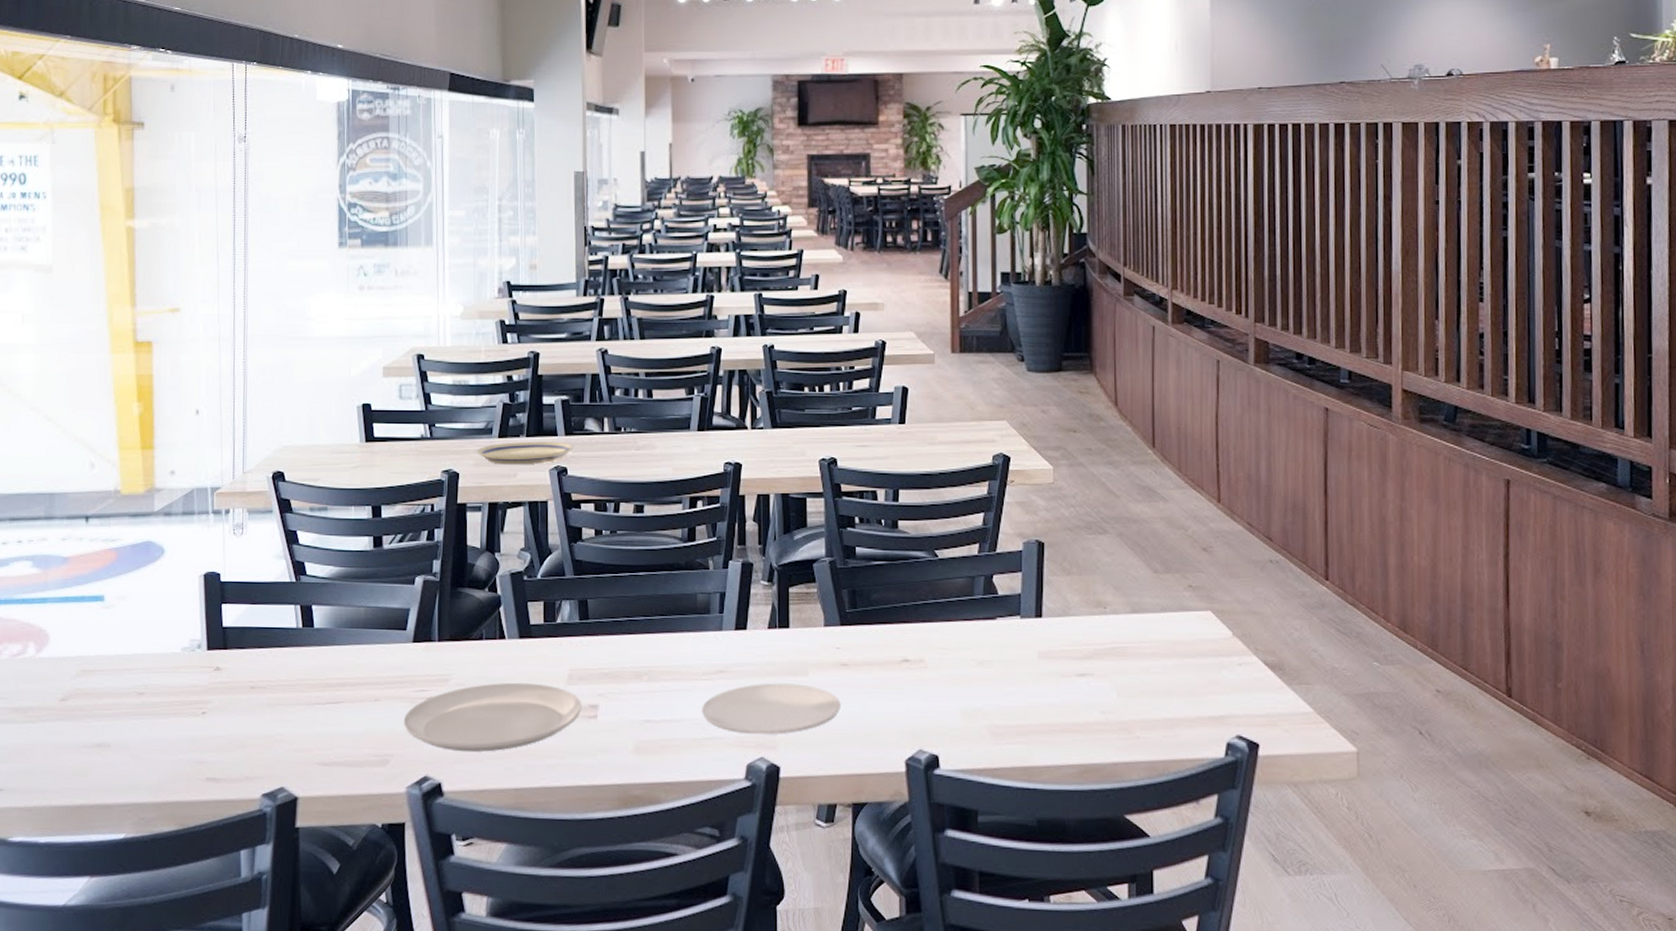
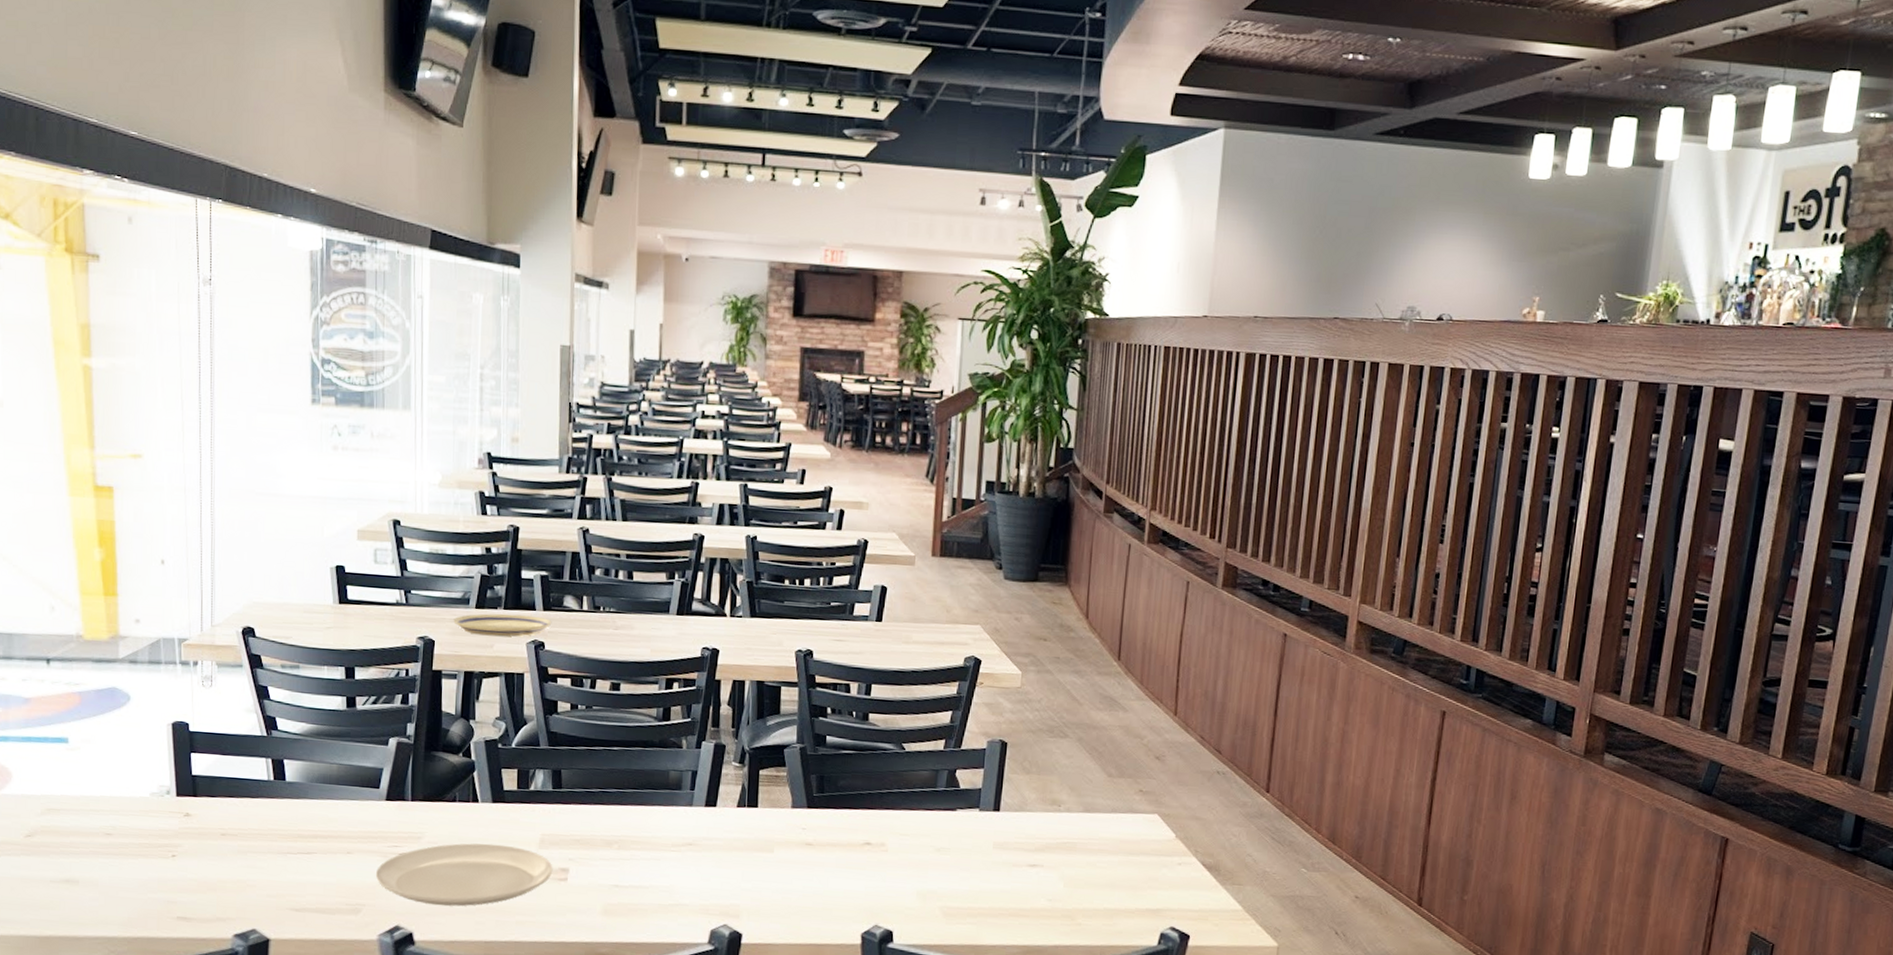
plate: present [701,683,841,735] -> none [668,857,803,905]

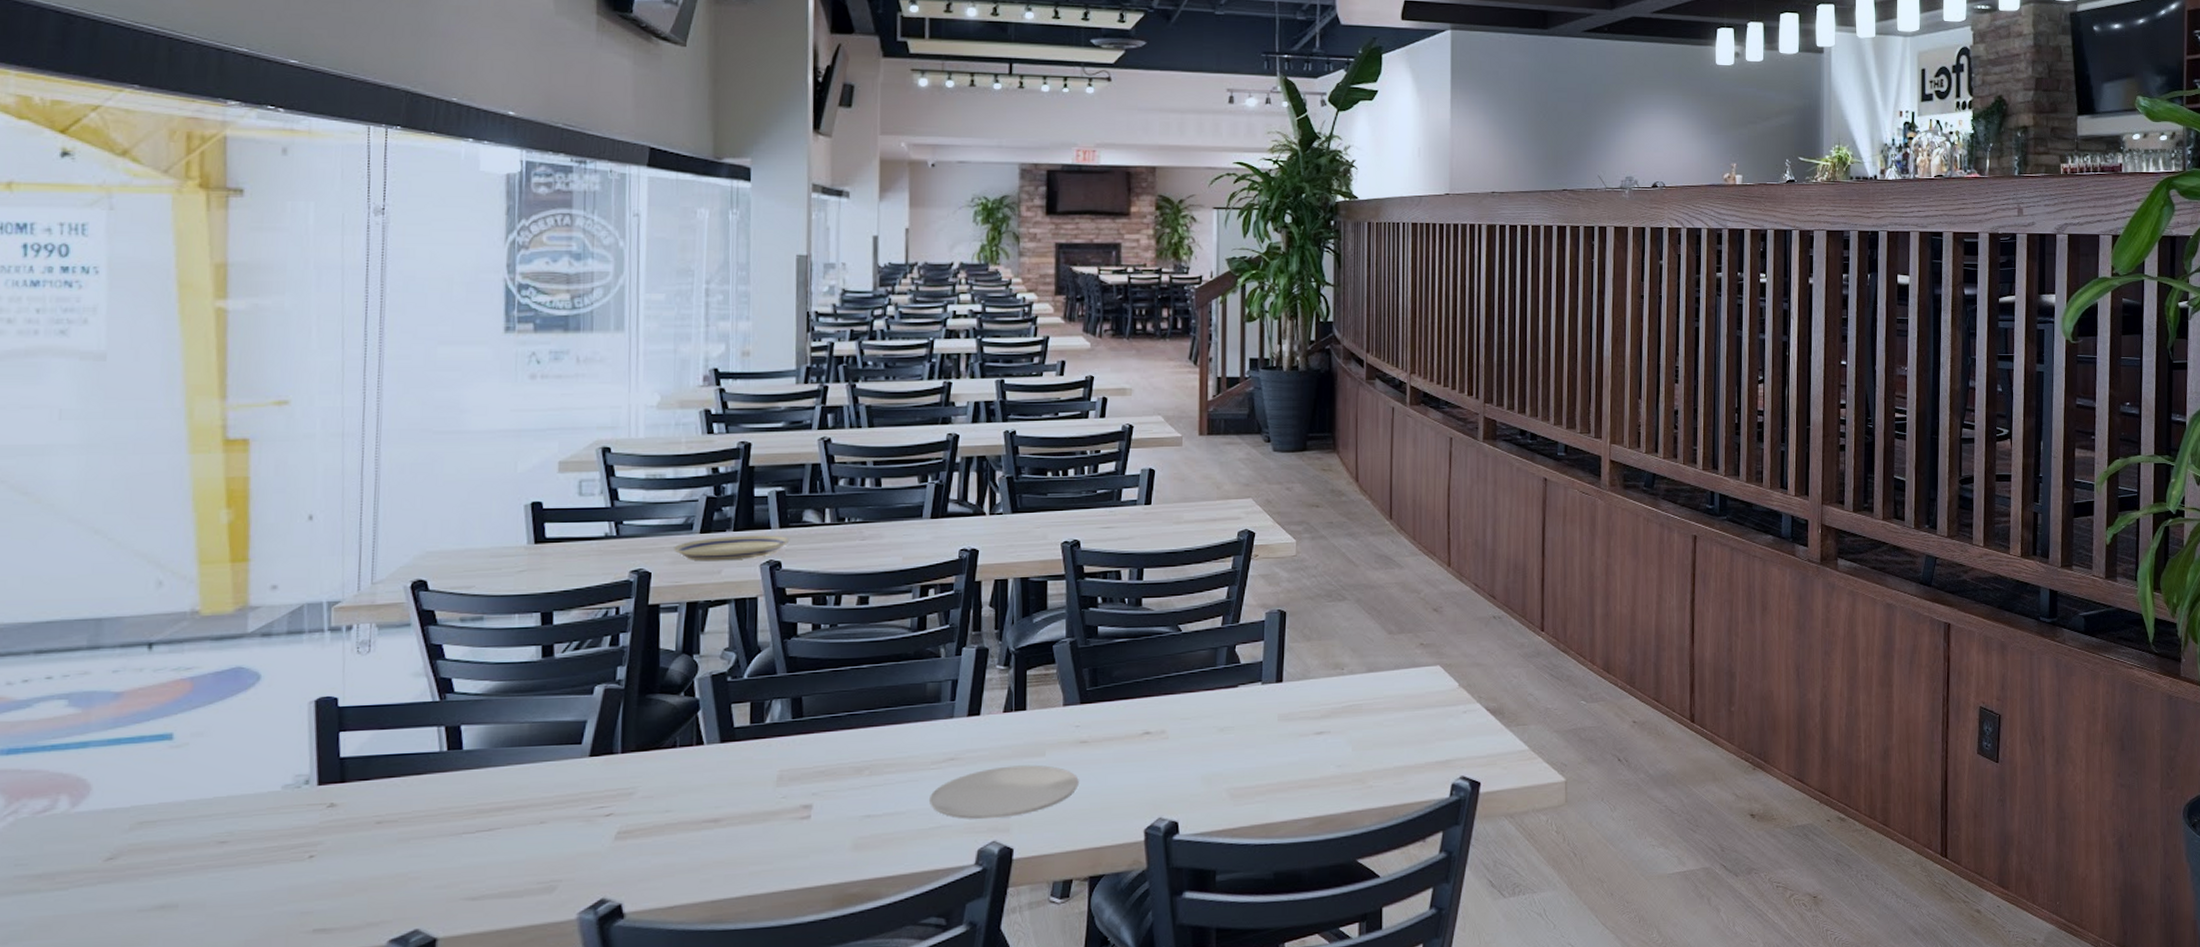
plate: present [375,843,553,906] -> none [575,788,794,868]
plate: none [668,857,803,905] -> present [928,765,1079,820]

